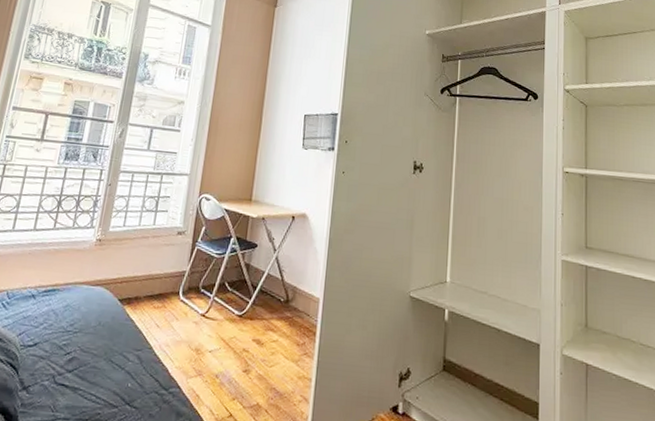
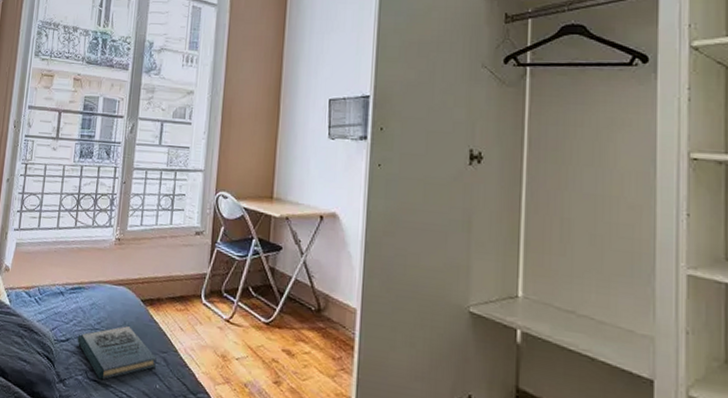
book: none [46,326,130,383] -> present [77,326,157,380]

